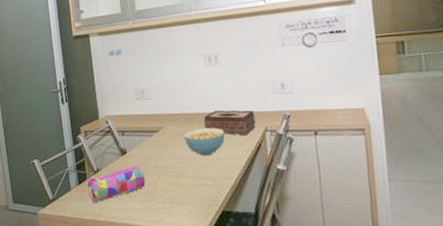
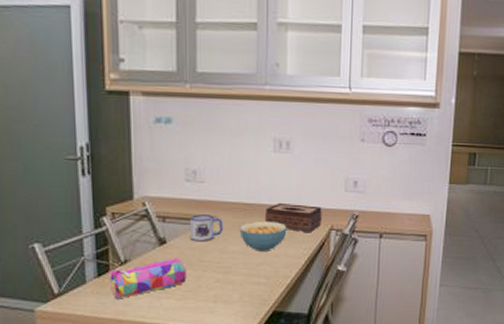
mug: none [142,126,170,151] -> present [189,215,223,242]

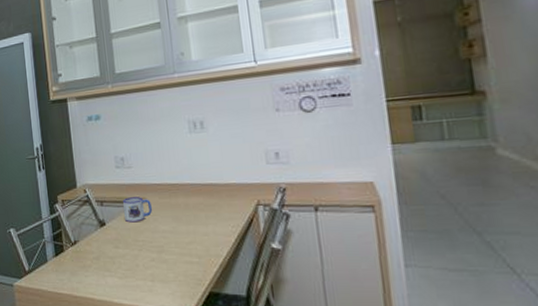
pencil case: present [108,258,187,300] -> none [63,238,126,277]
cereal bowl: present [239,221,287,251] -> none [166,199,213,230]
tissue box: present [264,202,322,233] -> none [188,180,247,210]

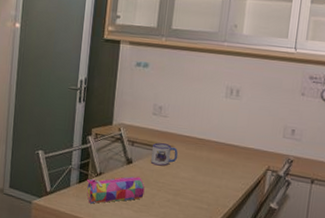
pencil case: none [63,238,126,277] -> present [87,176,145,204]

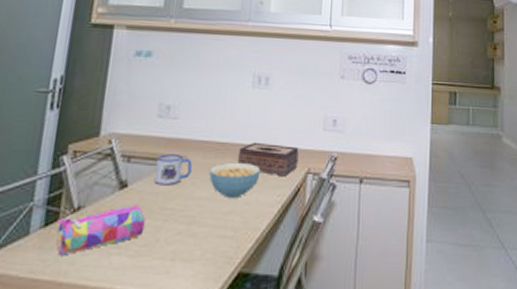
cereal bowl: none [190,154,230,181] -> present [209,162,261,198]
tissue box: none [211,141,262,171] -> present [237,142,299,177]

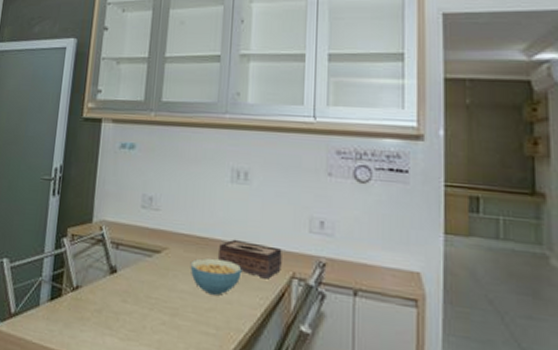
pencil case: present [56,204,146,256] -> none [60,289,133,329]
mug: present [154,154,192,186] -> none [139,244,174,276]

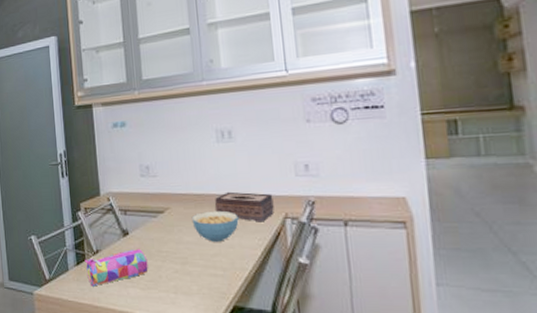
pencil case: none [60,289,133,329] -> present [84,248,148,287]

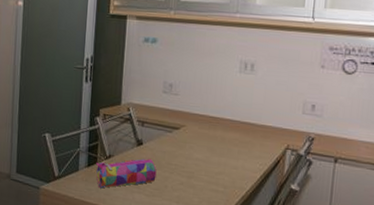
cereal bowl: present [191,210,239,242] -> none [204,134,246,162]
tissue box: present [214,191,275,222] -> none [226,118,280,150]

